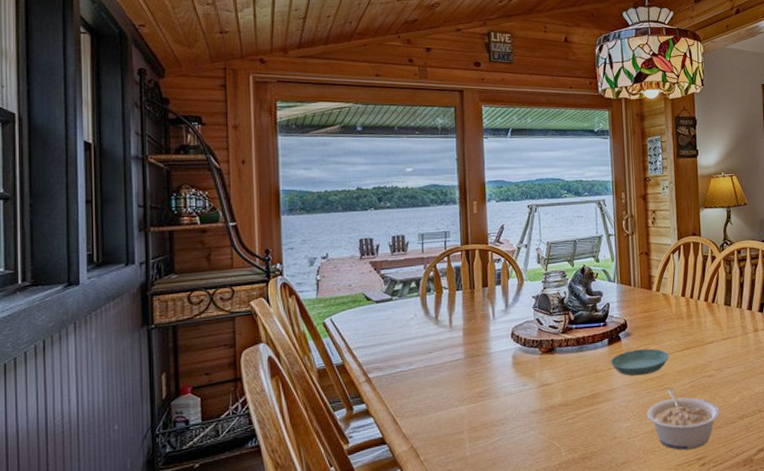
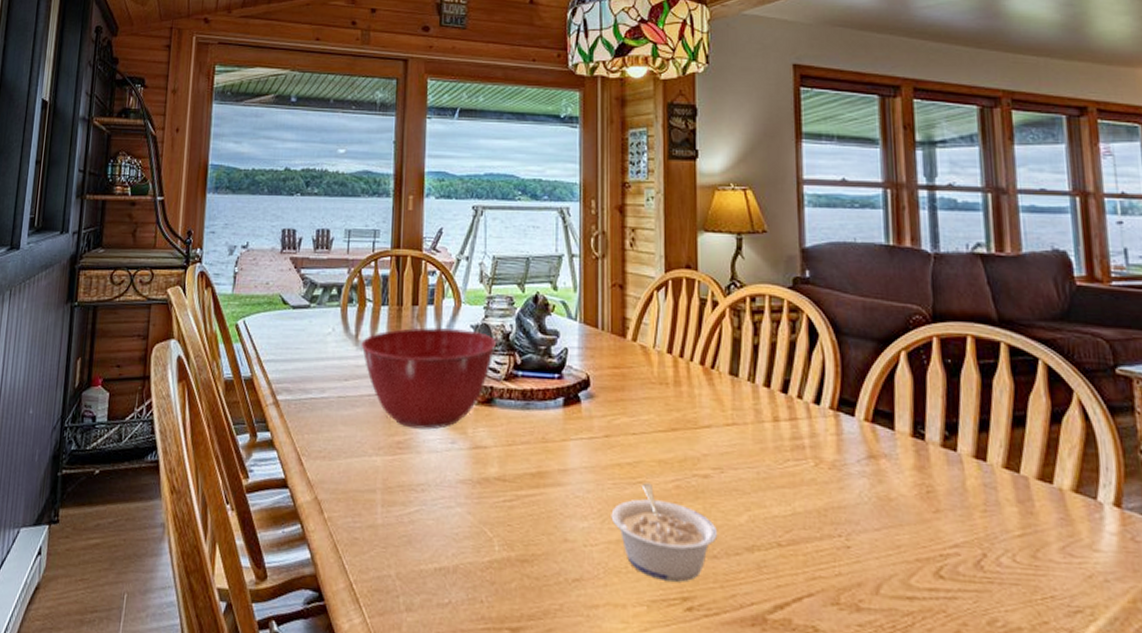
mixing bowl: none [441,300,554,380] -> present [361,327,496,430]
saucer: present [611,348,669,376] -> none [566,419,646,458]

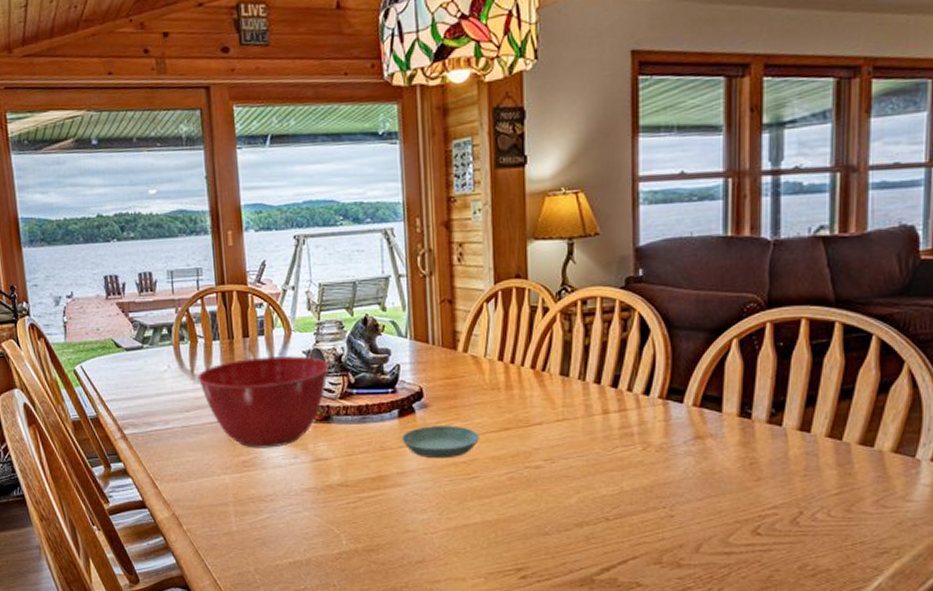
saucer: none [566,419,646,458] -> present [402,425,479,459]
legume: present [611,482,718,582] -> none [448,477,550,556]

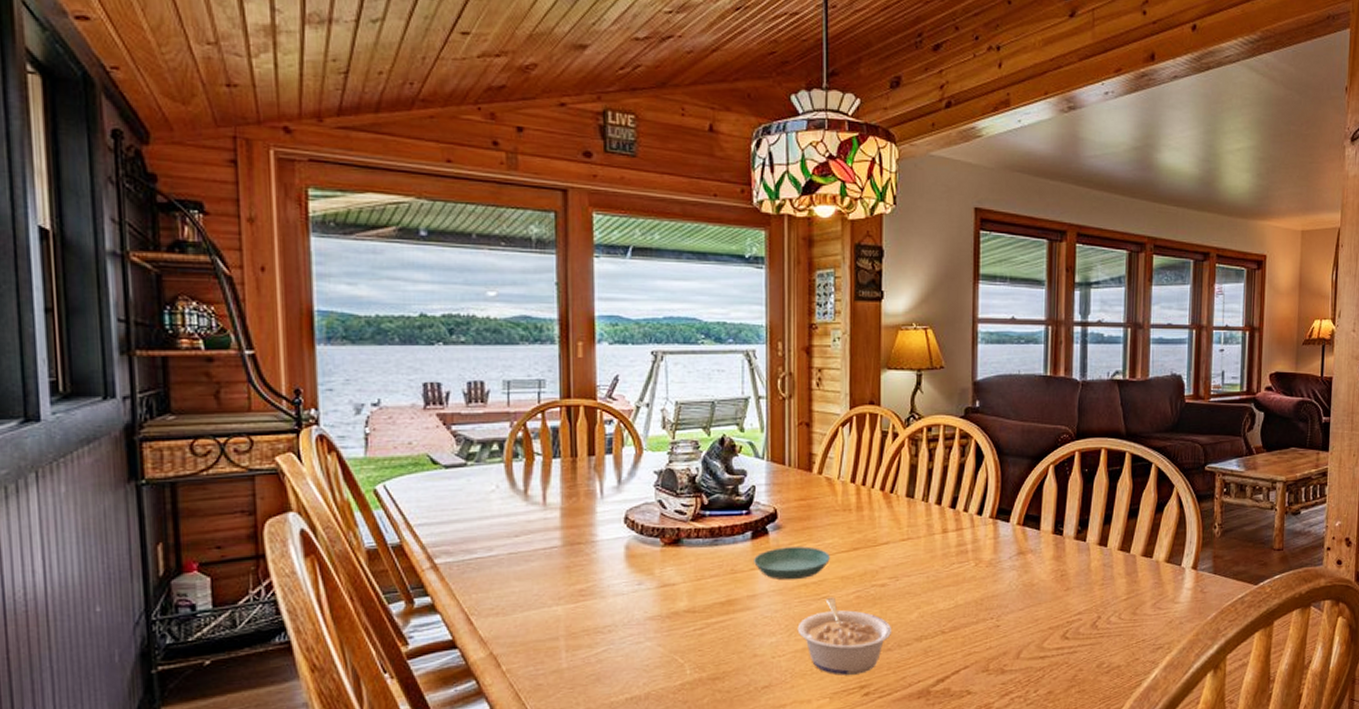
mixing bowl: present [197,355,329,448] -> none [531,475,681,575]
legume: none [448,477,550,556] -> present [797,597,892,675]

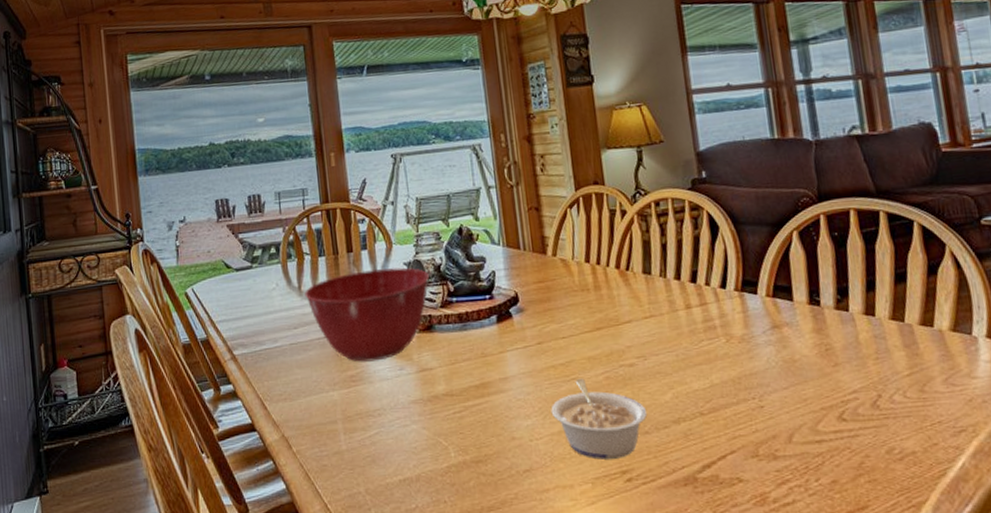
mixing bowl: none [531,475,681,575] -> present [304,267,429,362]
saucer: present [754,546,830,580] -> none [501,328,575,362]

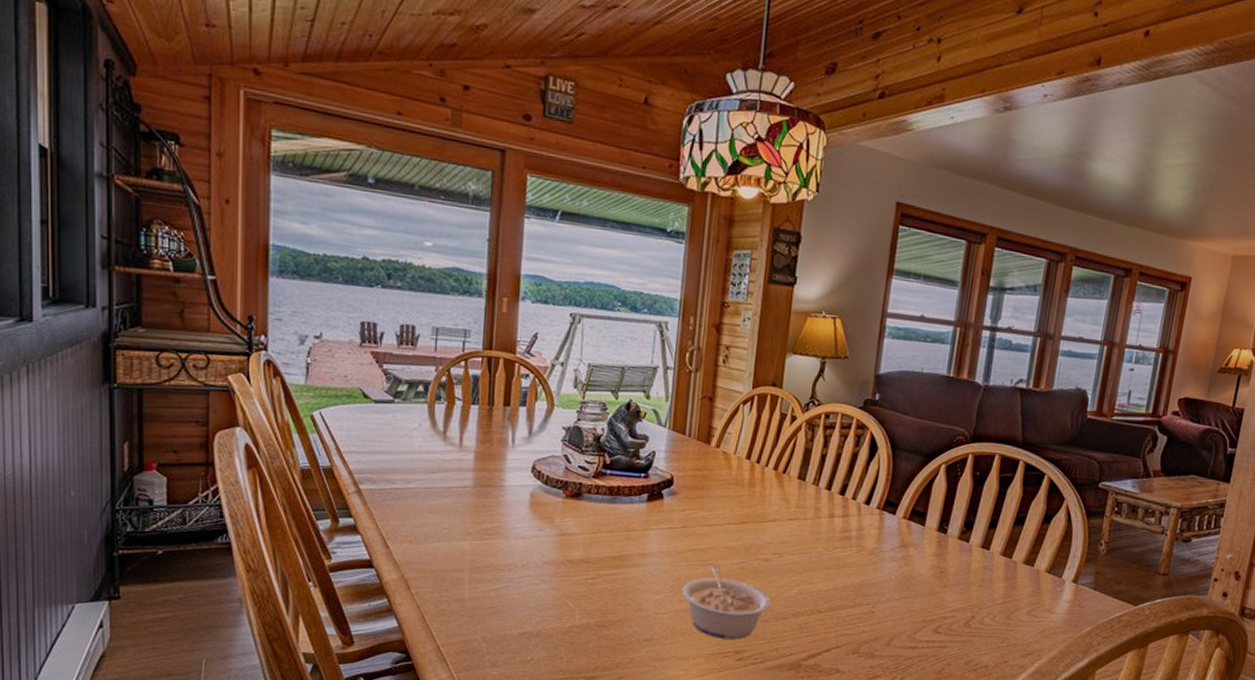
mixing bowl: present [304,267,429,362] -> none [449,427,587,519]

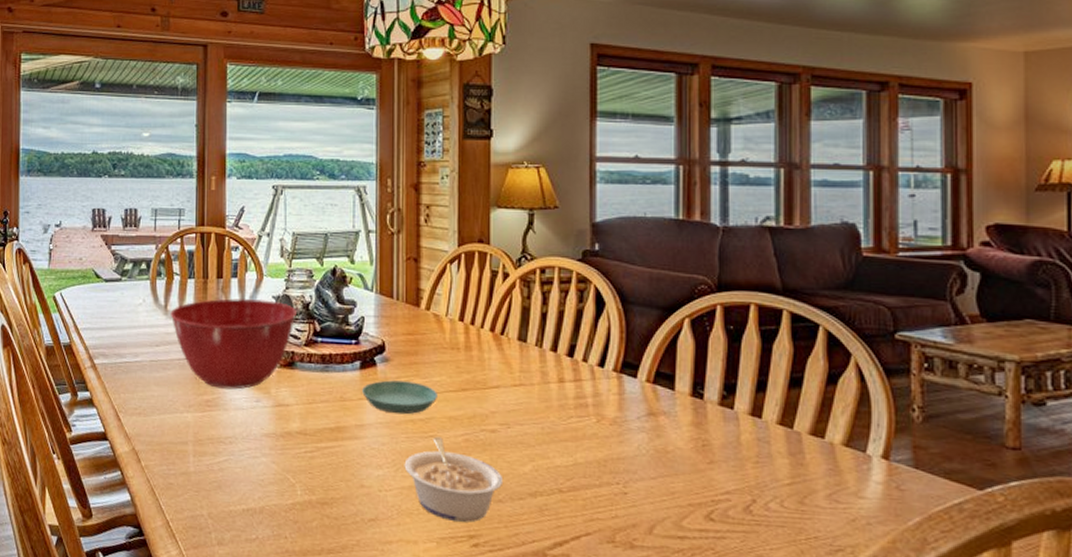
mixing bowl: none [449,427,587,519] -> present [170,297,296,390]
saucer: none [647,512,719,545] -> present [362,380,437,415]

